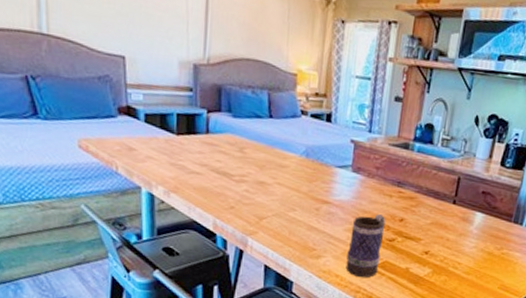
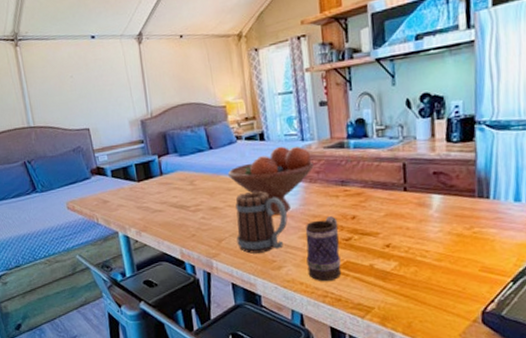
mug: none [279,172,338,239] -> present [235,190,287,254]
fruit bowl: none [284,132,375,203] -> present [228,145,314,215]

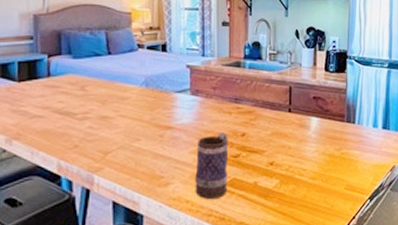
fruit bowl: present [228,145,314,215] -> none [125,59,211,128]
mug: present [235,190,287,254] -> none [125,102,180,169]

